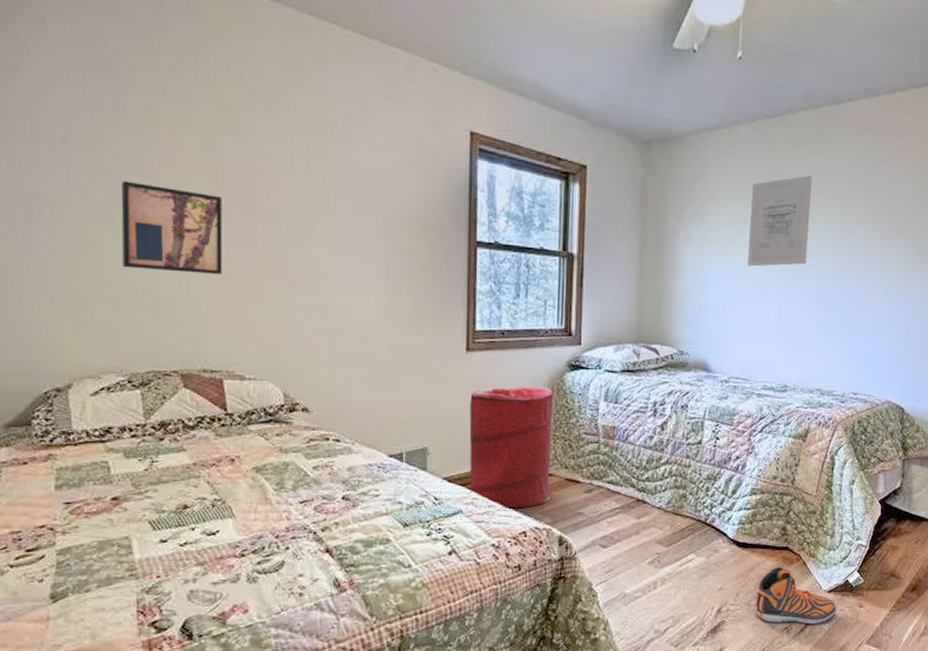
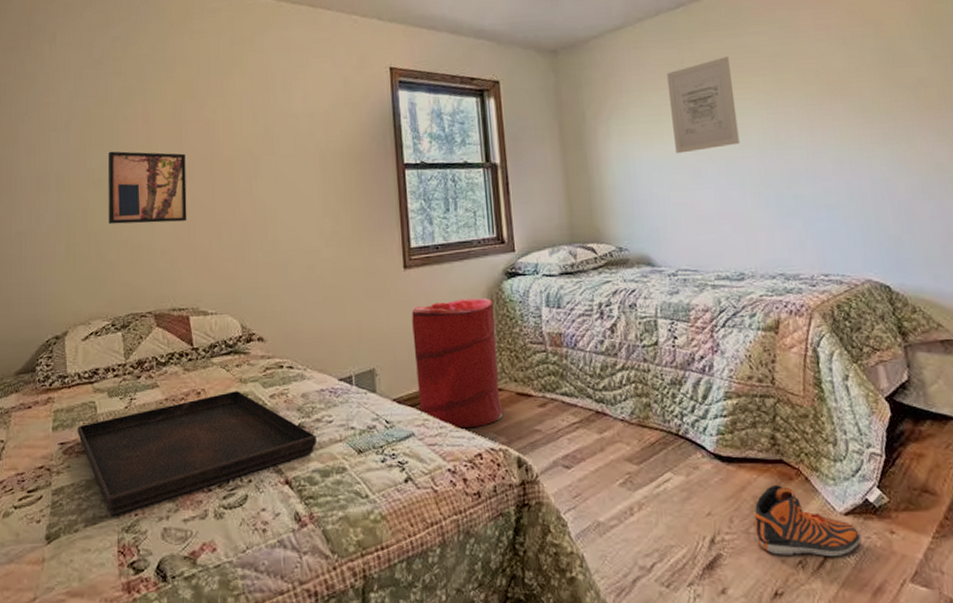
serving tray: none [87,460,361,577] -> present [78,391,317,515]

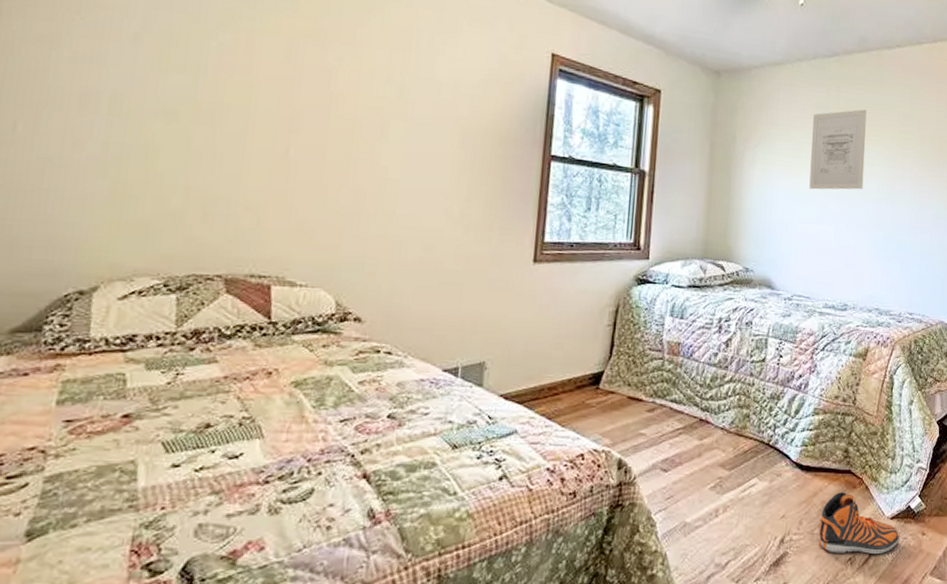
serving tray: present [78,391,317,515] -> none [93,374,407,509]
wall art: present [107,151,187,225] -> none [178,80,296,178]
laundry hamper: present [411,298,503,429] -> none [527,299,620,429]

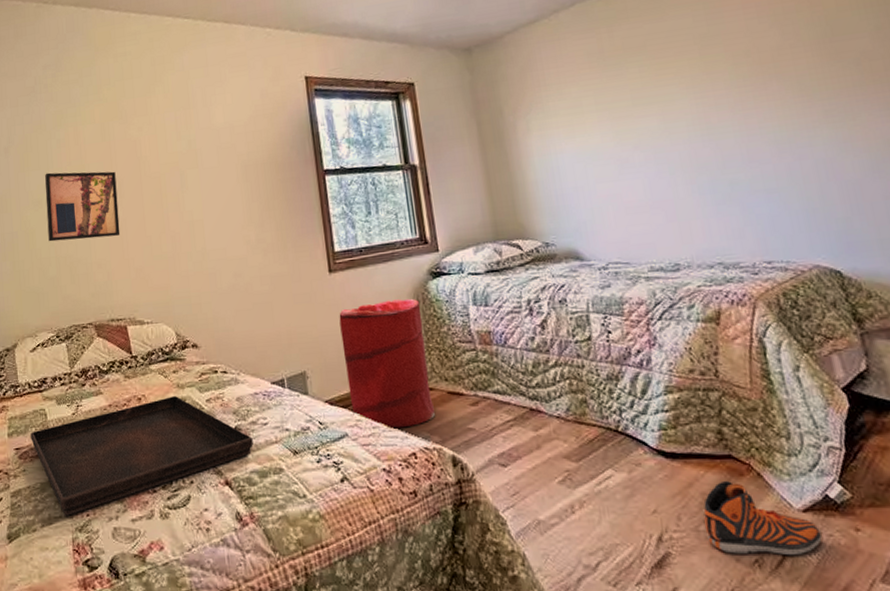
serving tray: none [93,374,407,509] -> present [30,396,253,516]
wall art: none [178,80,296,178] -> present [45,171,121,242]
laundry hamper: none [527,299,620,429] -> present [339,298,435,429]
wall art: present [809,109,867,190] -> none [585,42,668,145]

